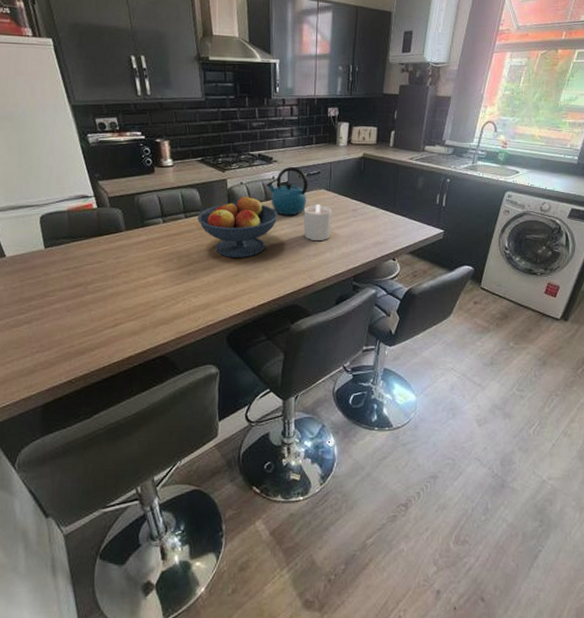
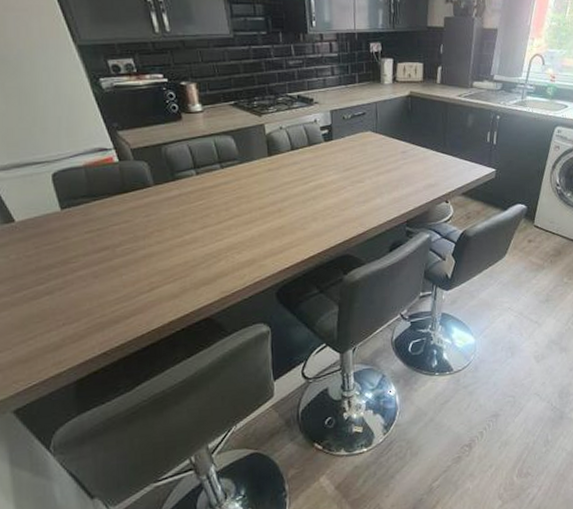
fruit bowl: present [197,195,278,259] -> none [235,140,323,210]
kettle: present [266,167,309,216] -> none [308,108,354,161]
candle: present [303,204,332,242] -> none [350,148,381,187]

